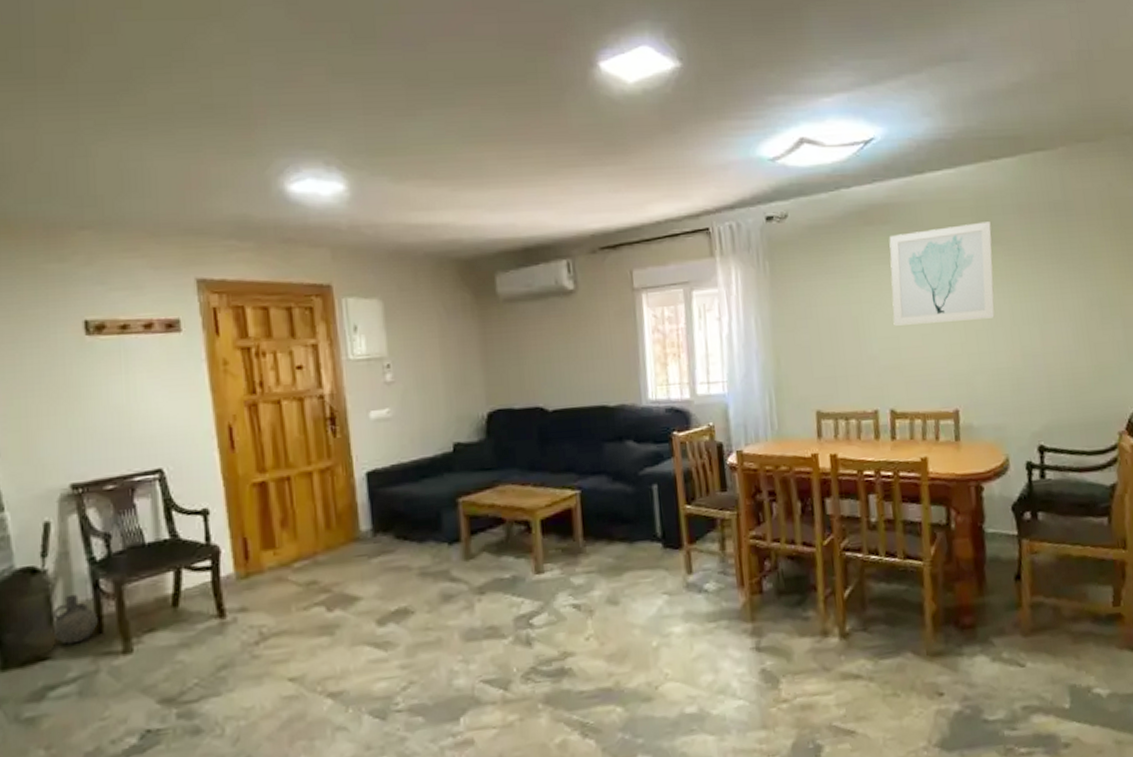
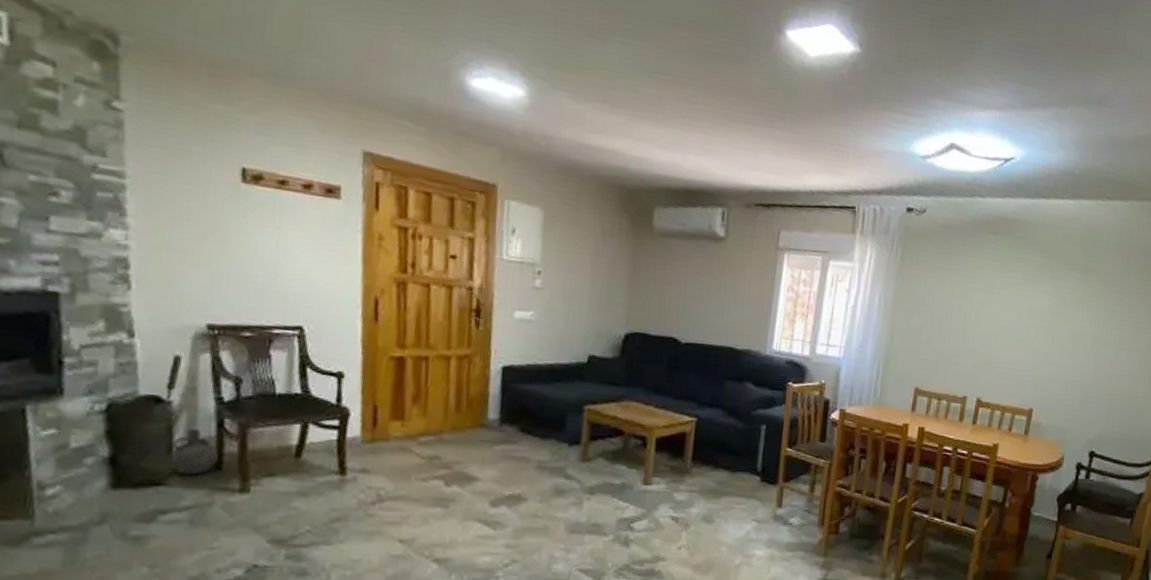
wall art: present [889,221,995,326] -> none [995,247,1094,337]

